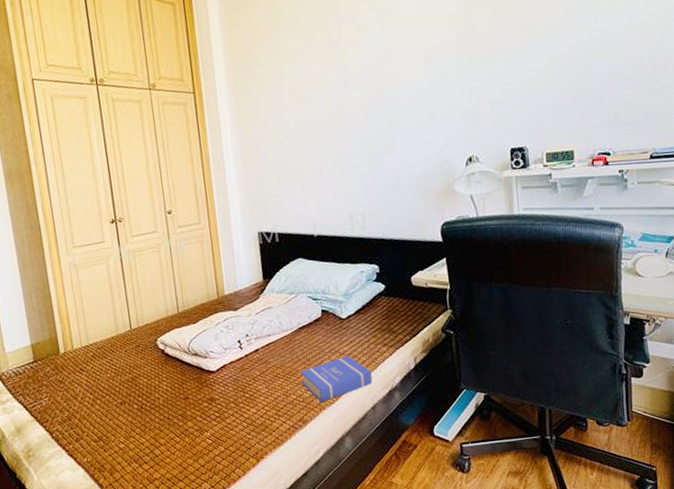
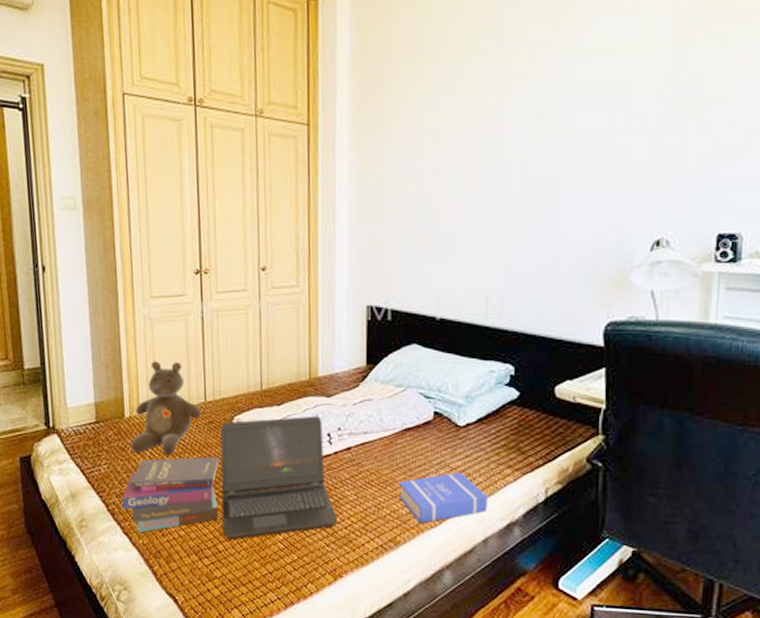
books: none [64,374,152,453] -> present [121,456,220,533]
teddy bear: none [67,299,129,383] -> present [130,361,201,455]
laptop computer: none [146,327,254,445] -> present [220,415,337,540]

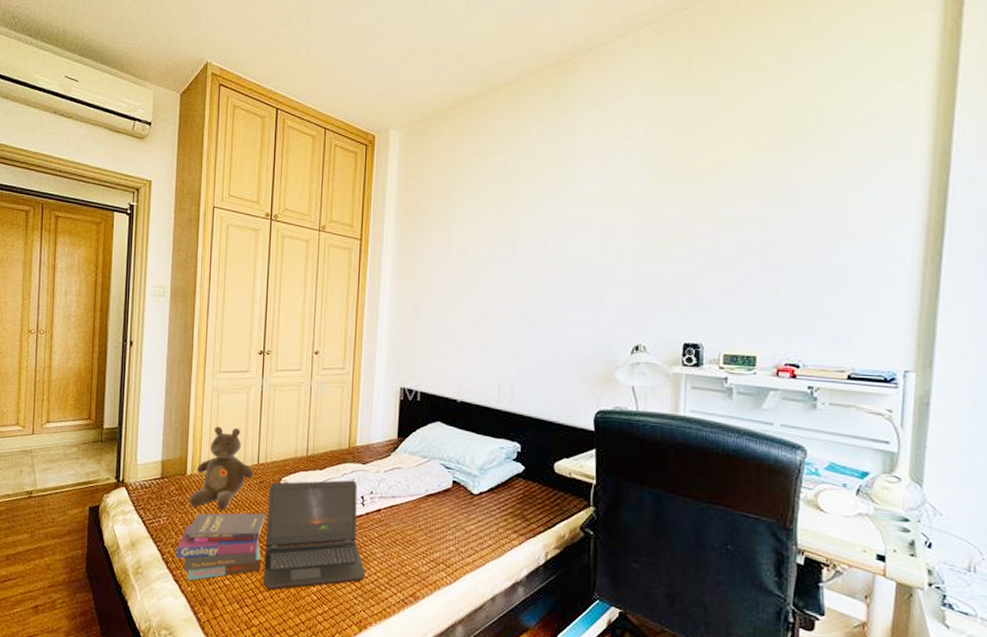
book: present [398,472,488,524] -> none [419,535,496,581]

